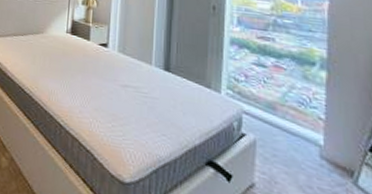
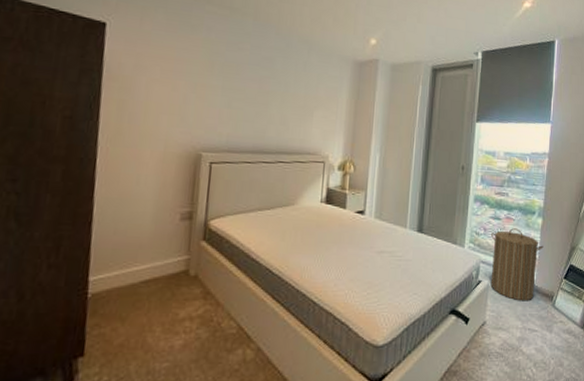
laundry hamper: none [255,78,332,171] -> present [490,228,544,301]

